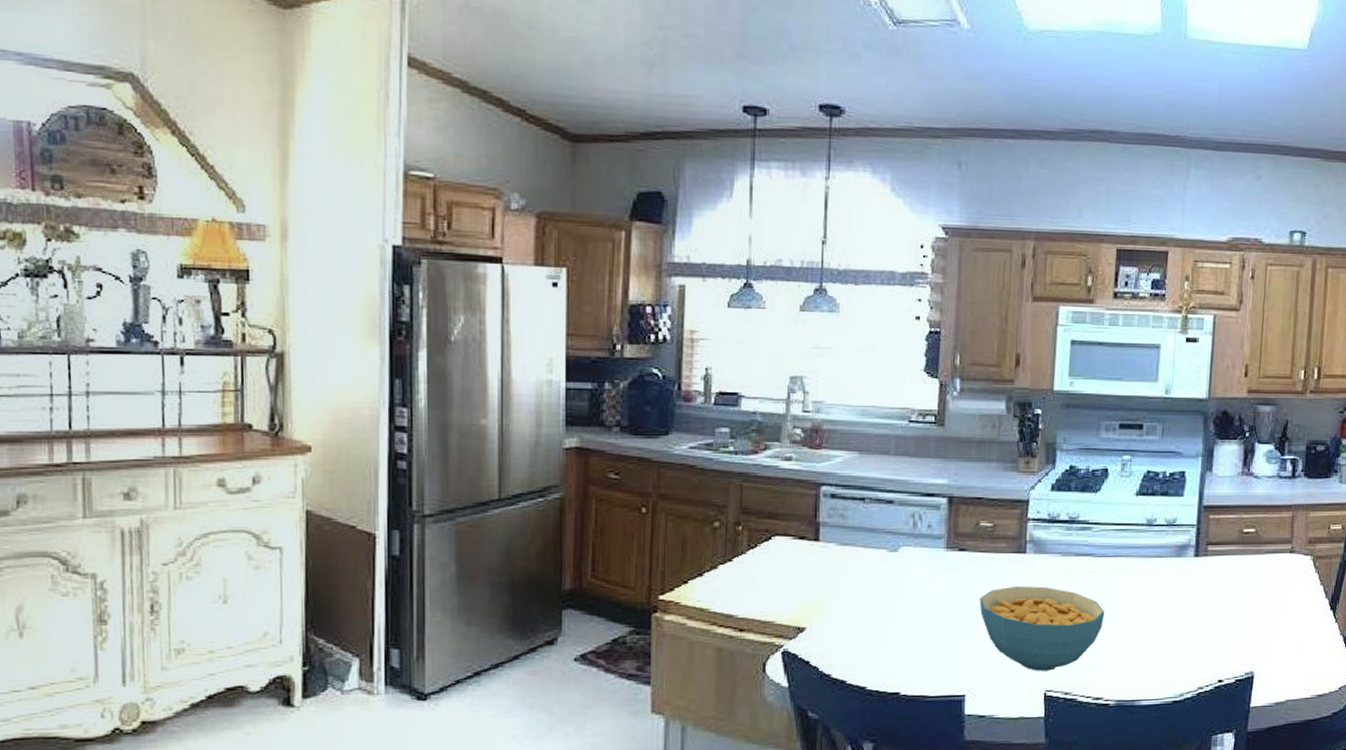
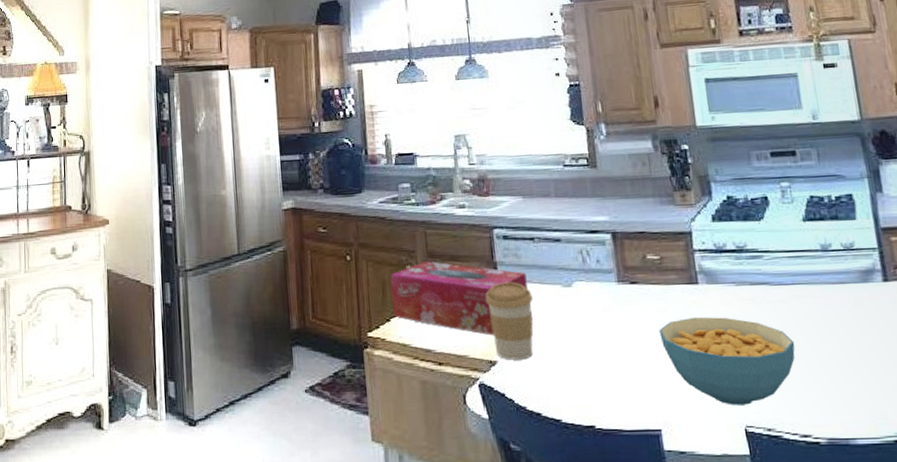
tissue box: none [692,517,850,601] -> present [390,260,528,336]
coffee cup: none [801,544,854,627] -> present [485,282,533,360]

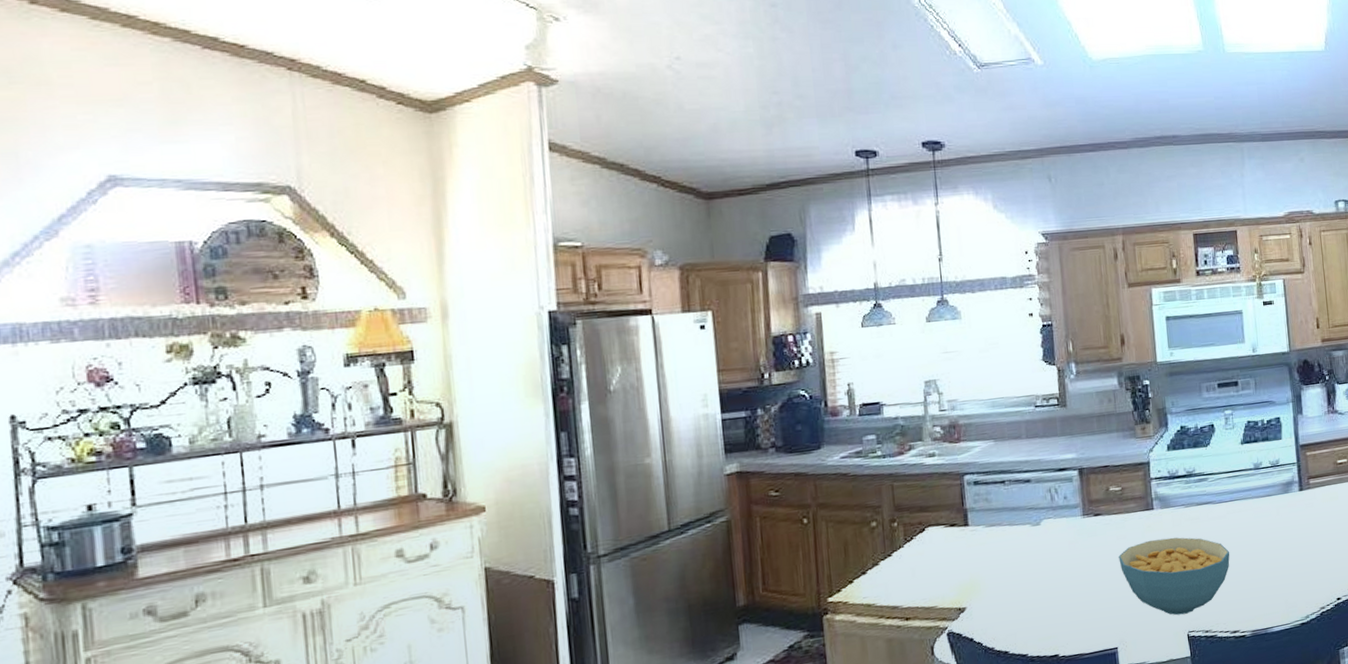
tissue box: present [390,260,528,336] -> none [852,515,998,583]
coffee cup: present [485,282,533,360] -> none [954,527,1002,605]

